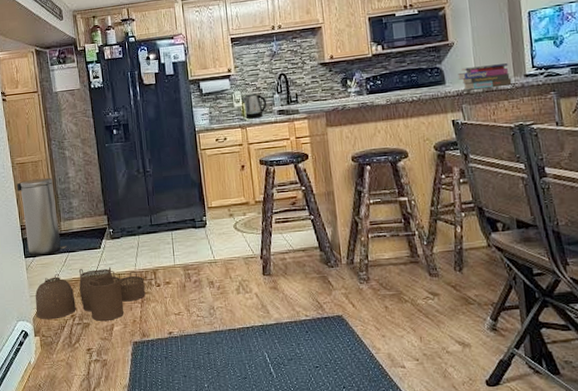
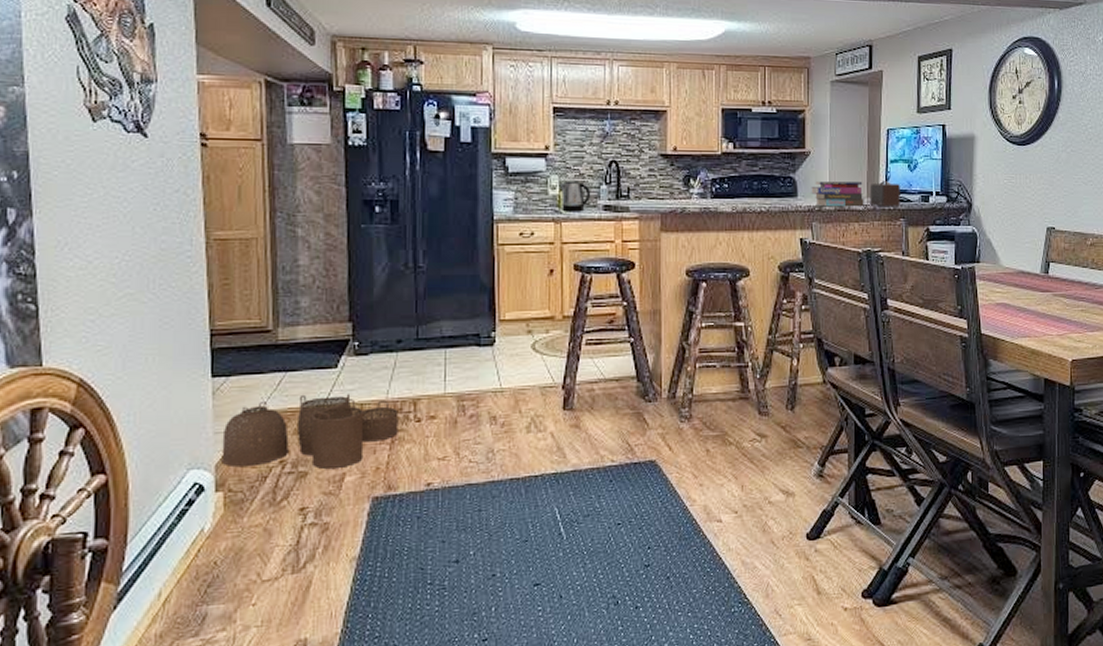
pedal bin: present [16,177,68,256] -> none [210,263,285,375]
speaker: none [516,59,549,84] -> present [869,181,900,206]

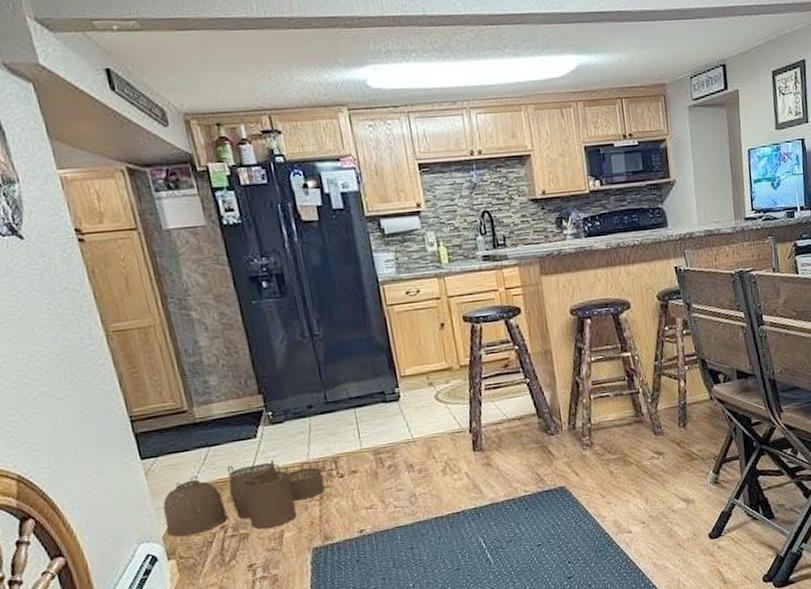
kettle: present [560,180,591,212] -> none [437,234,469,267]
books: present [811,181,864,207] -> none [680,205,733,234]
speaker: present [869,181,900,206] -> none [736,201,767,228]

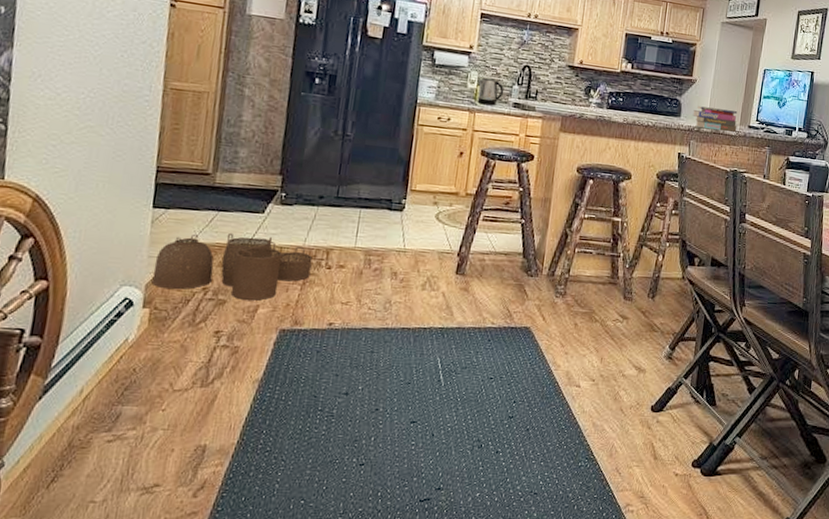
kettle: none [437,234,469,267] -> present [477,77,504,106]
books: none [680,205,733,234] -> present [692,106,738,132]

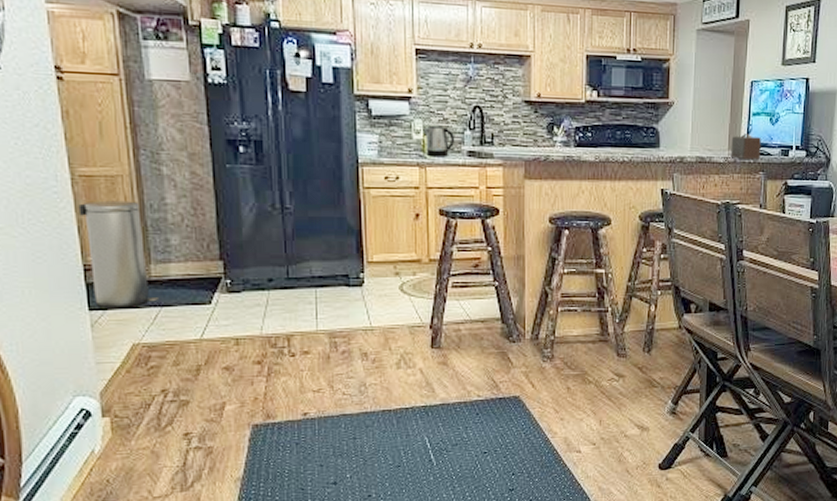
woven basket: present [151,232,313,300] -> none [104,328,274,398]
pedal bin: none [160,112,219,210] -> present [78,200,160,309]
books: present [692,106,738,132] -> none [673,132,725,159]
speaker: none [741,113,769,136] -> present [730,134,761,160]

